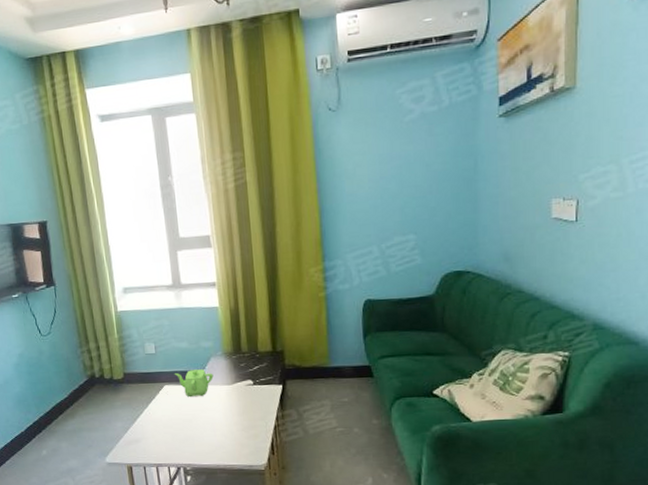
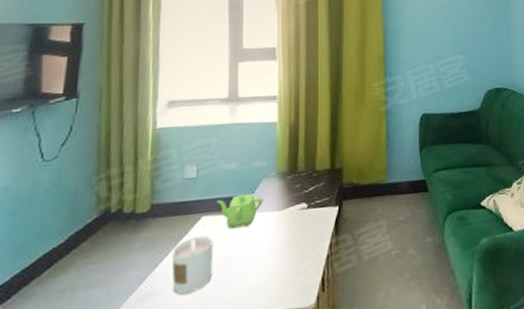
candle: none [145,400,179,444] -> present [171,235,213,296]

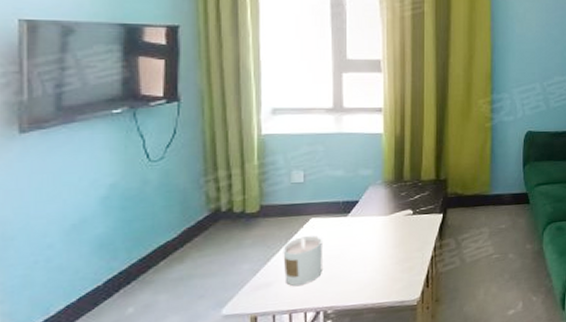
teapot: present [216,194,263,230] -> none [324,199,370,231]

